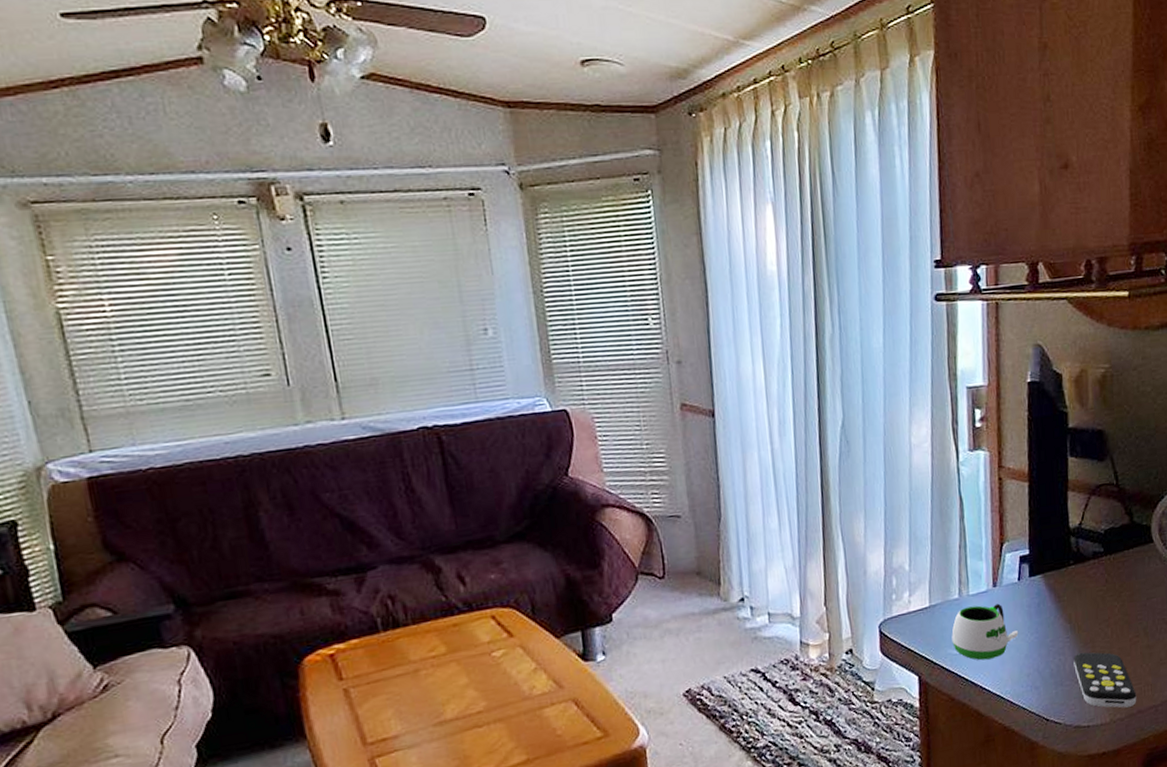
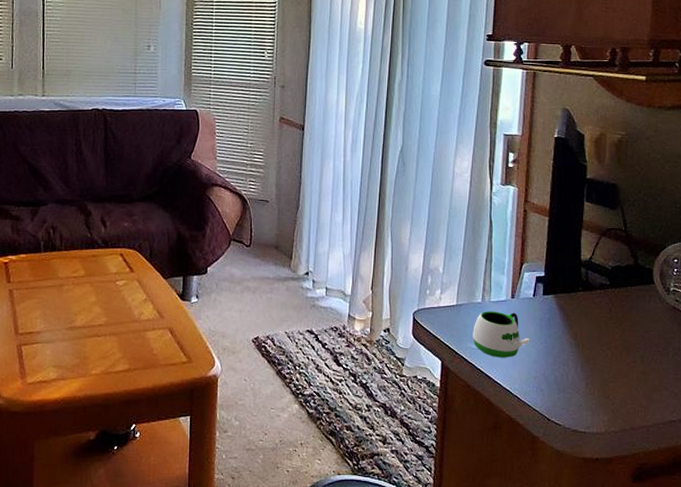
remote control: present [1073,652,1137,708] -> none [576,366,631,423]

